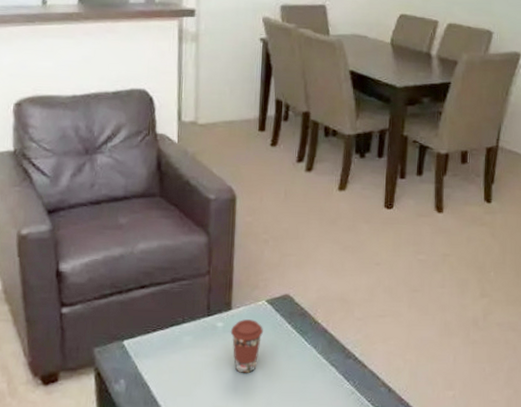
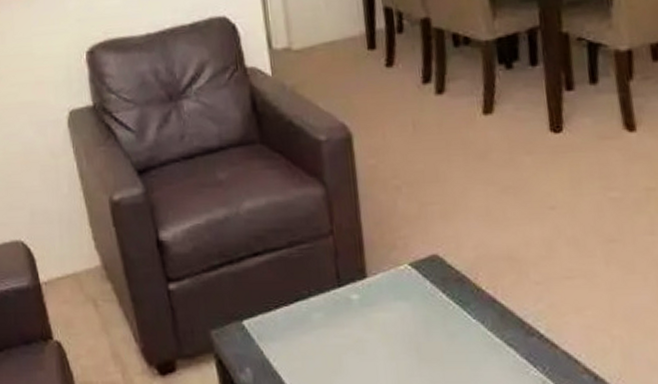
coffee cup: present [230,319,264,373] -> none [369,289,412,358]

